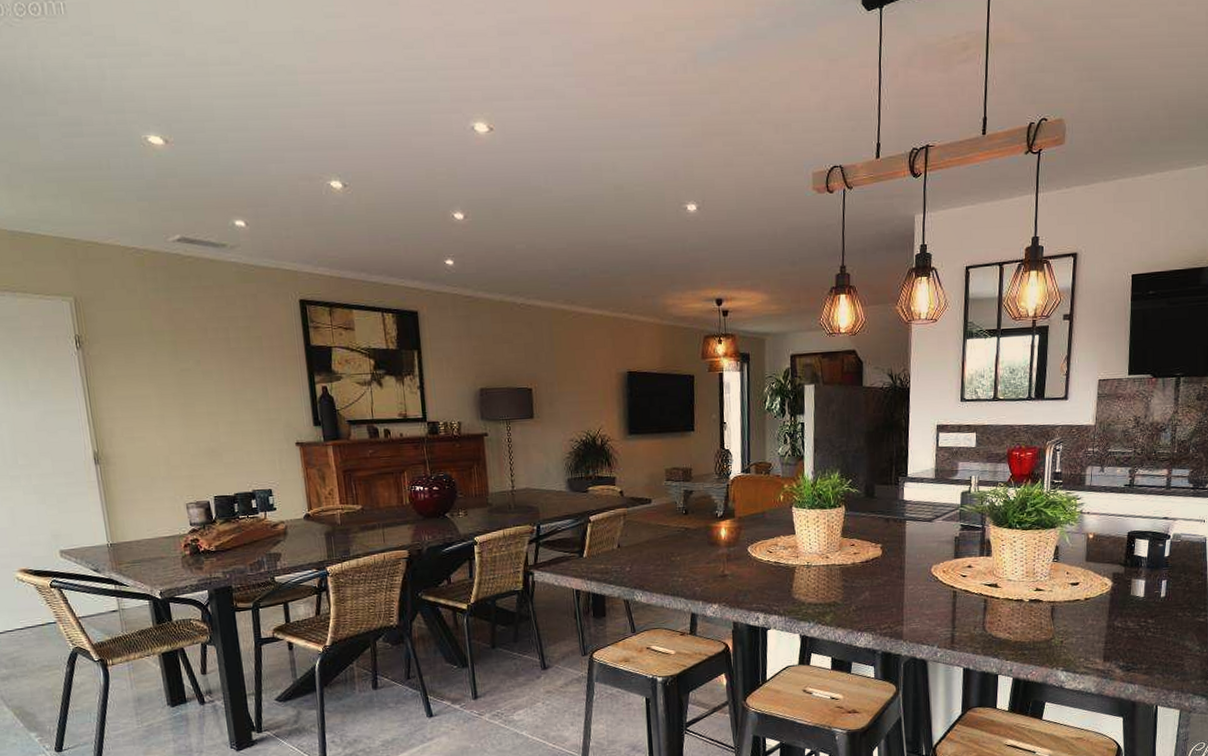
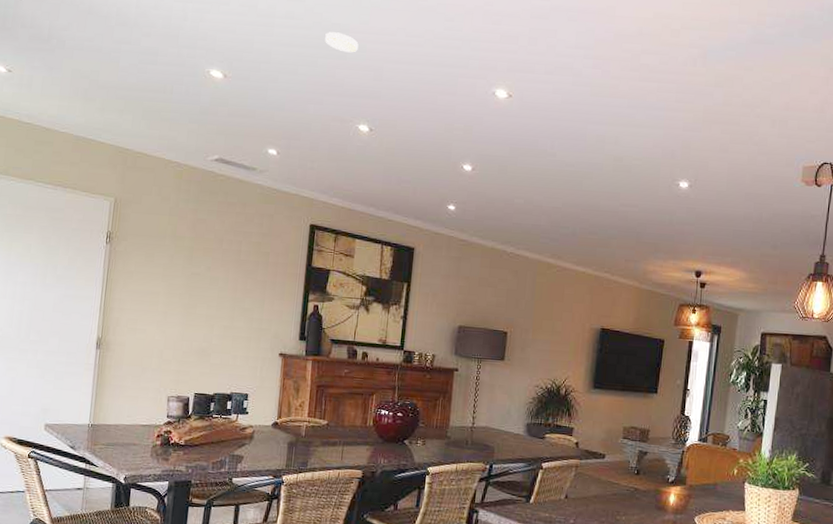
smoke detector: none [271,75,312,99] -> present [325,32,359,53]

